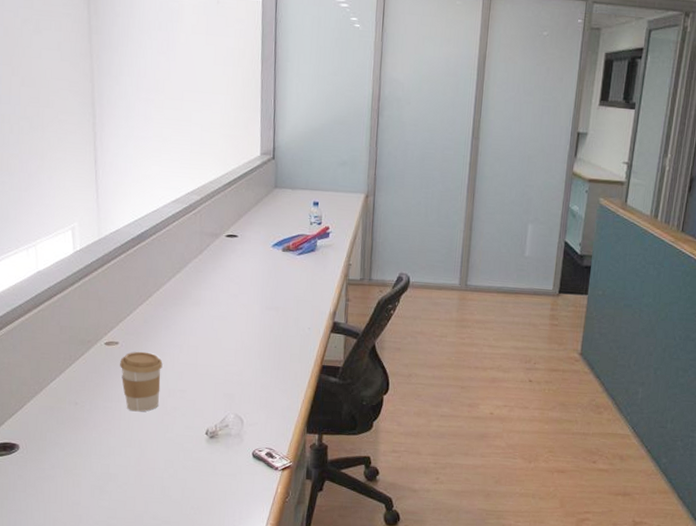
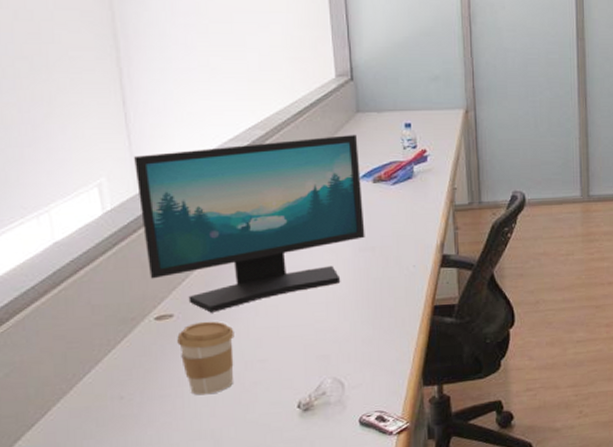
computer monitor: none [99,206,274,345] -> present [134,134,365,313]

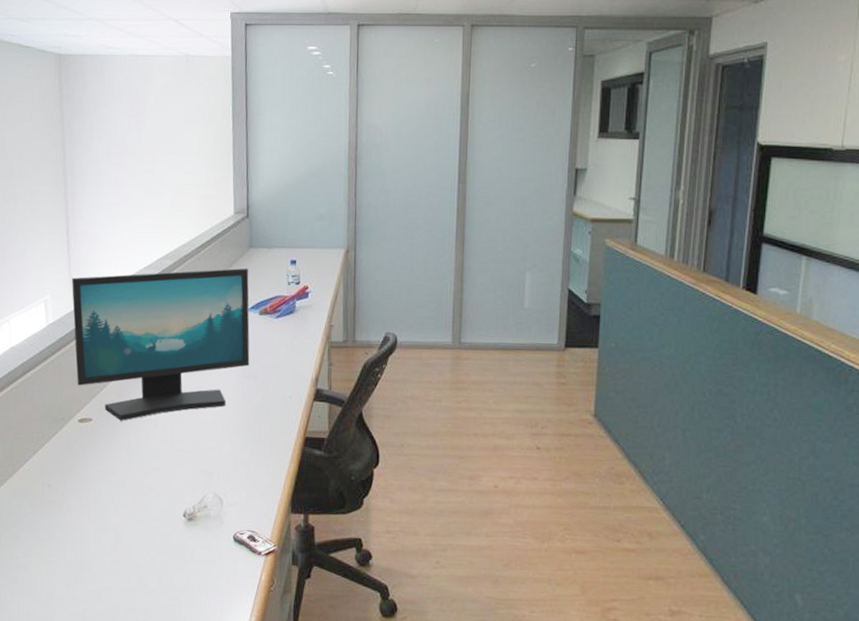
coffee cup: present [177,321,234,396] -> none [94,428,138,494]

